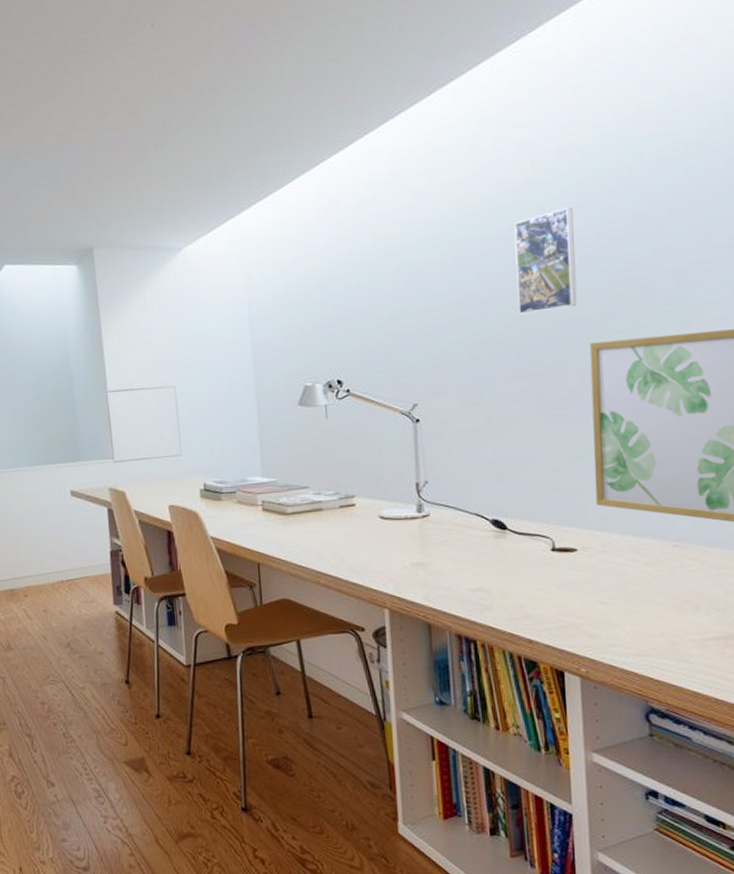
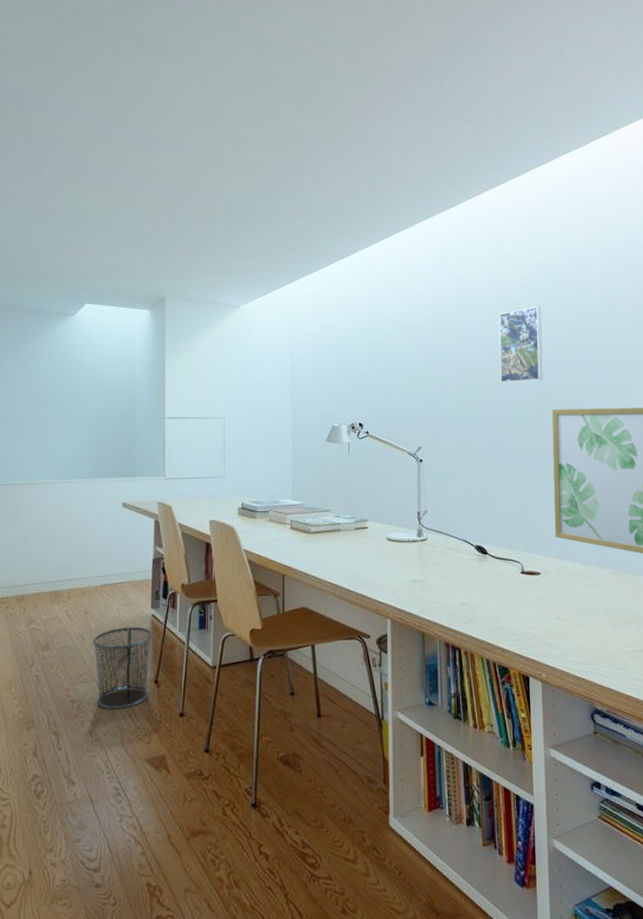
waste bin: none [55,624,121,711] -> present [92,626,154,710]

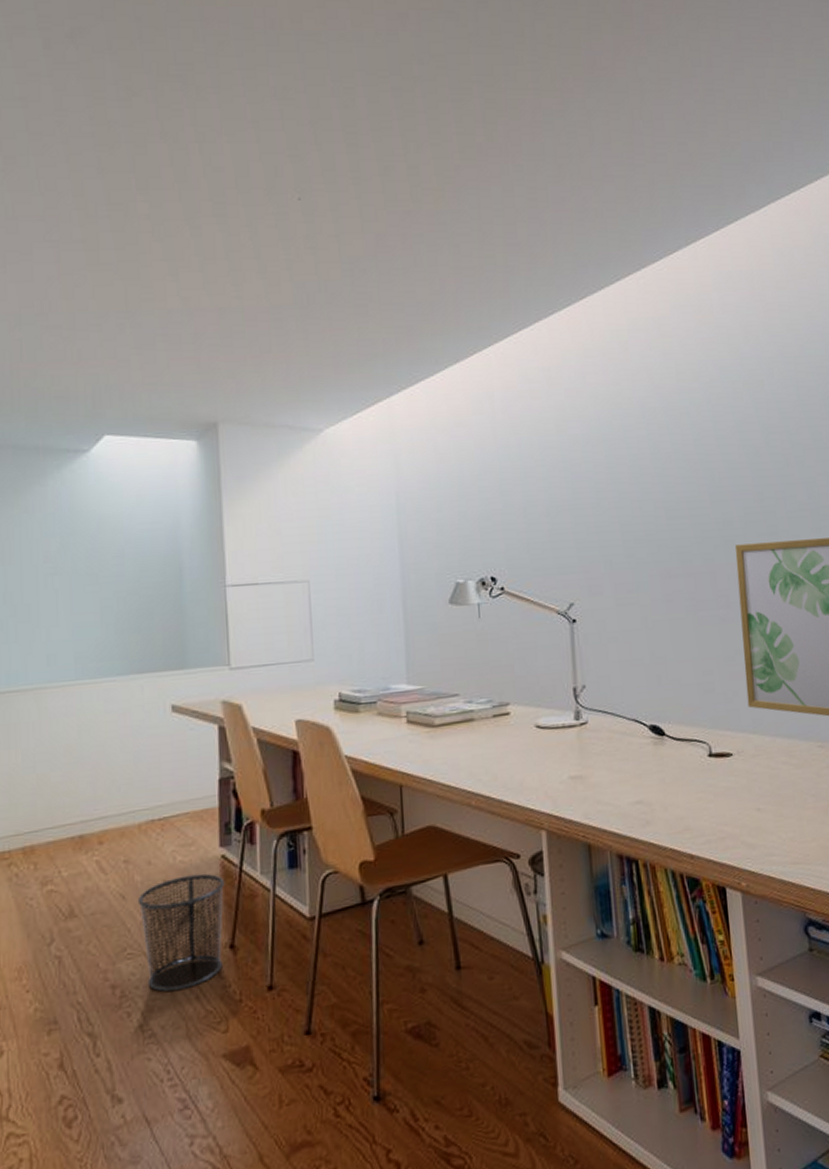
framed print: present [498,306,543,383] -> none [662,415,722,515]

